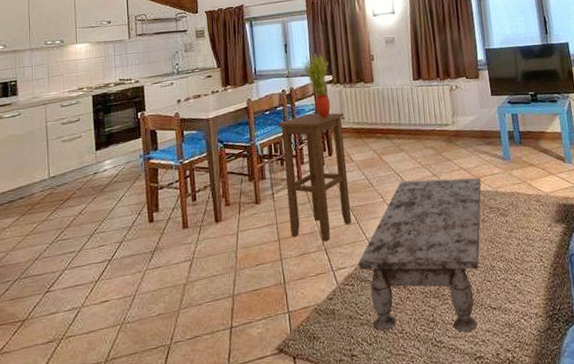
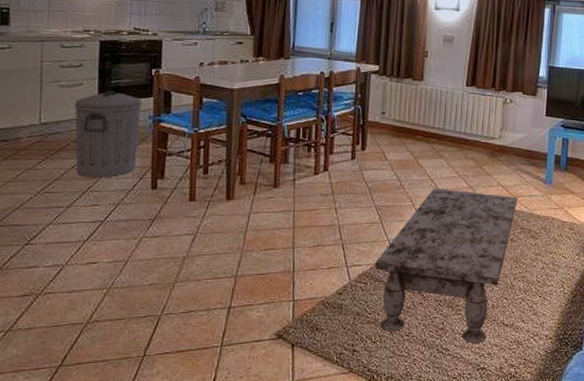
trash can: none [77,137,133,221] -> present [75,90,142,177]
stool: present [278,113,352,242] -> none [308,102,385,237]
potted plant: present [302,52,331,118] -> none [348,37,378,109]

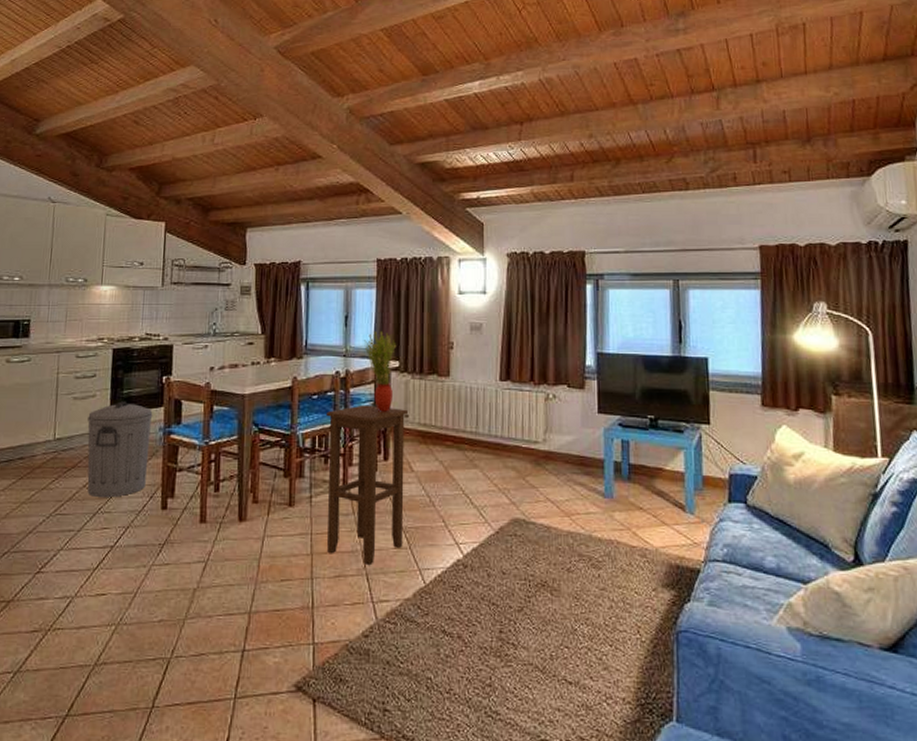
stool: none [308,102,385,237] -> present [327,405,408,566]
potted plant: none [348,37,378,109] -> present [364,330,397,412]
coffee table: present [374,188,518,343] -> none [404,505,572,706]

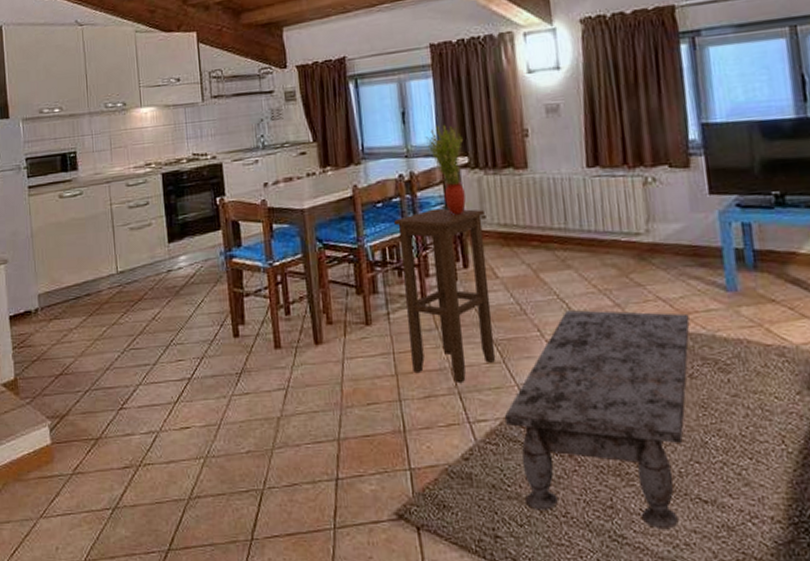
trash can: present [87,401,153,497] -> none [147,227,214,329]
coffee table: none [404,505,572,706] -> present [504,310,690,528]

